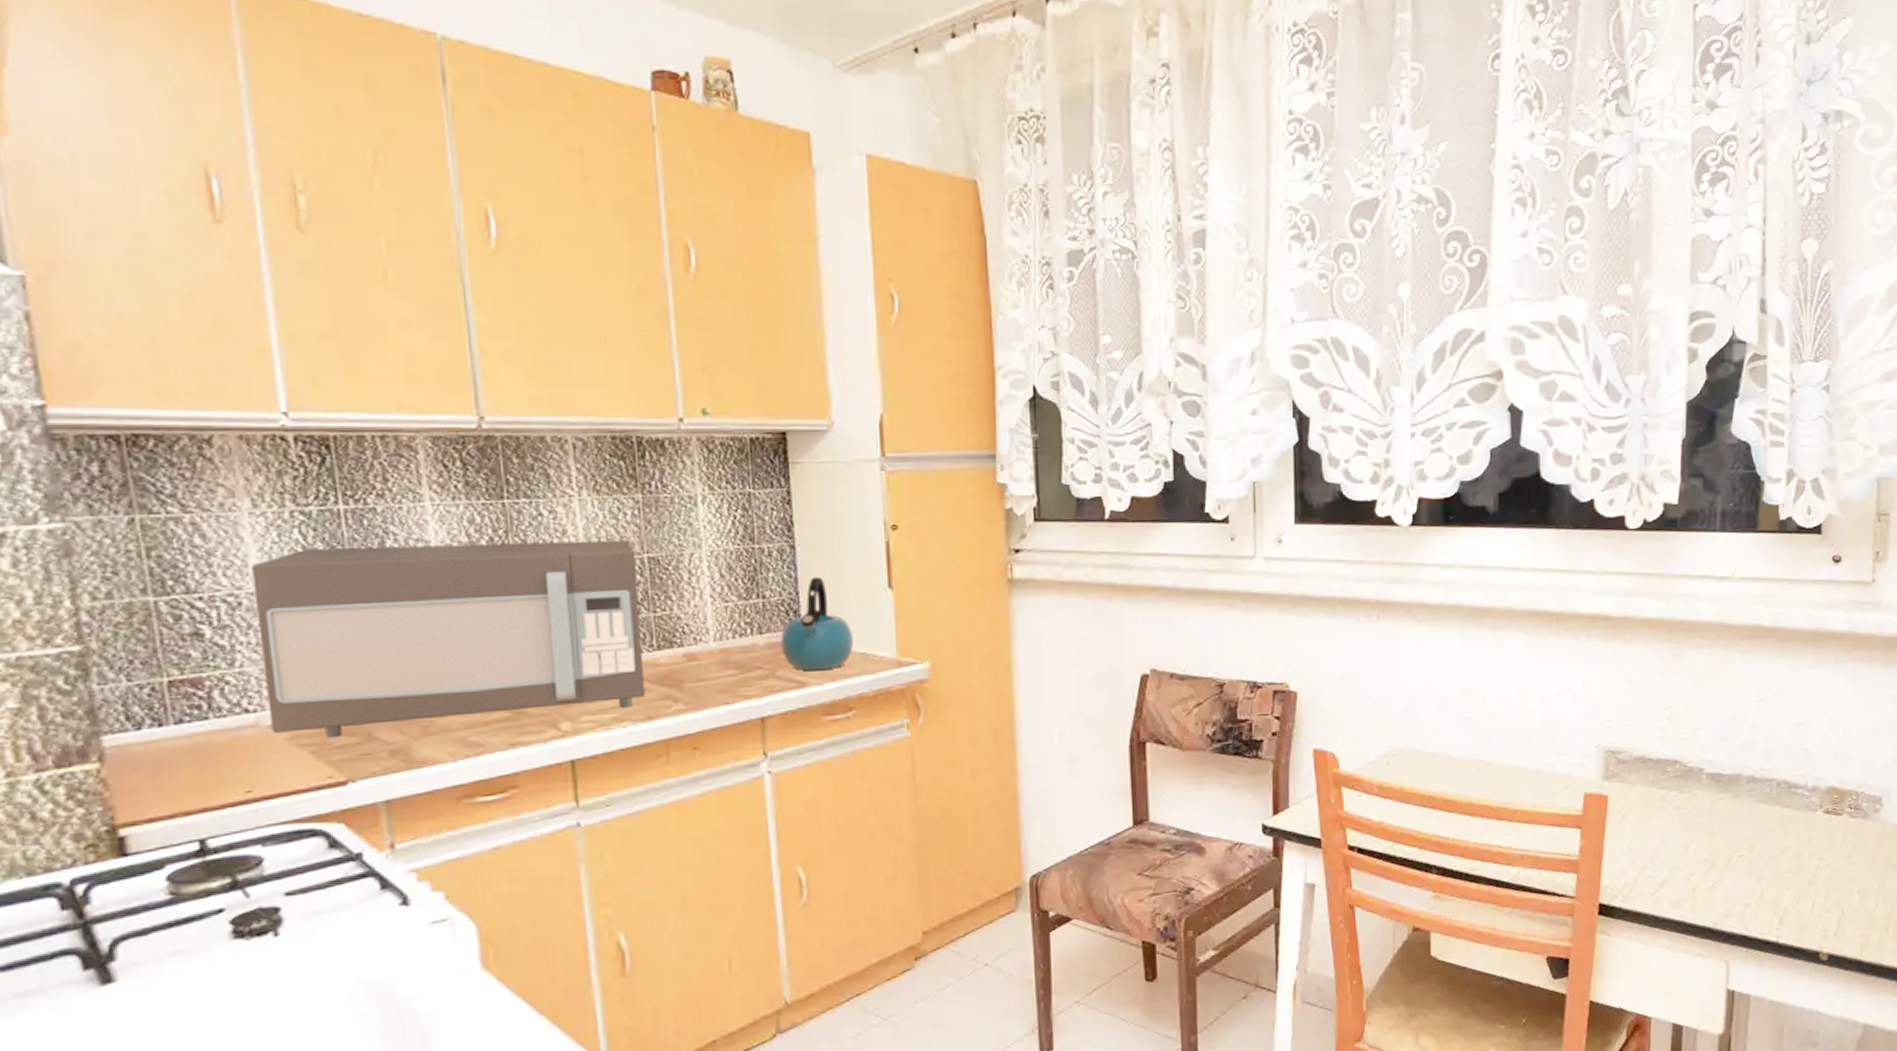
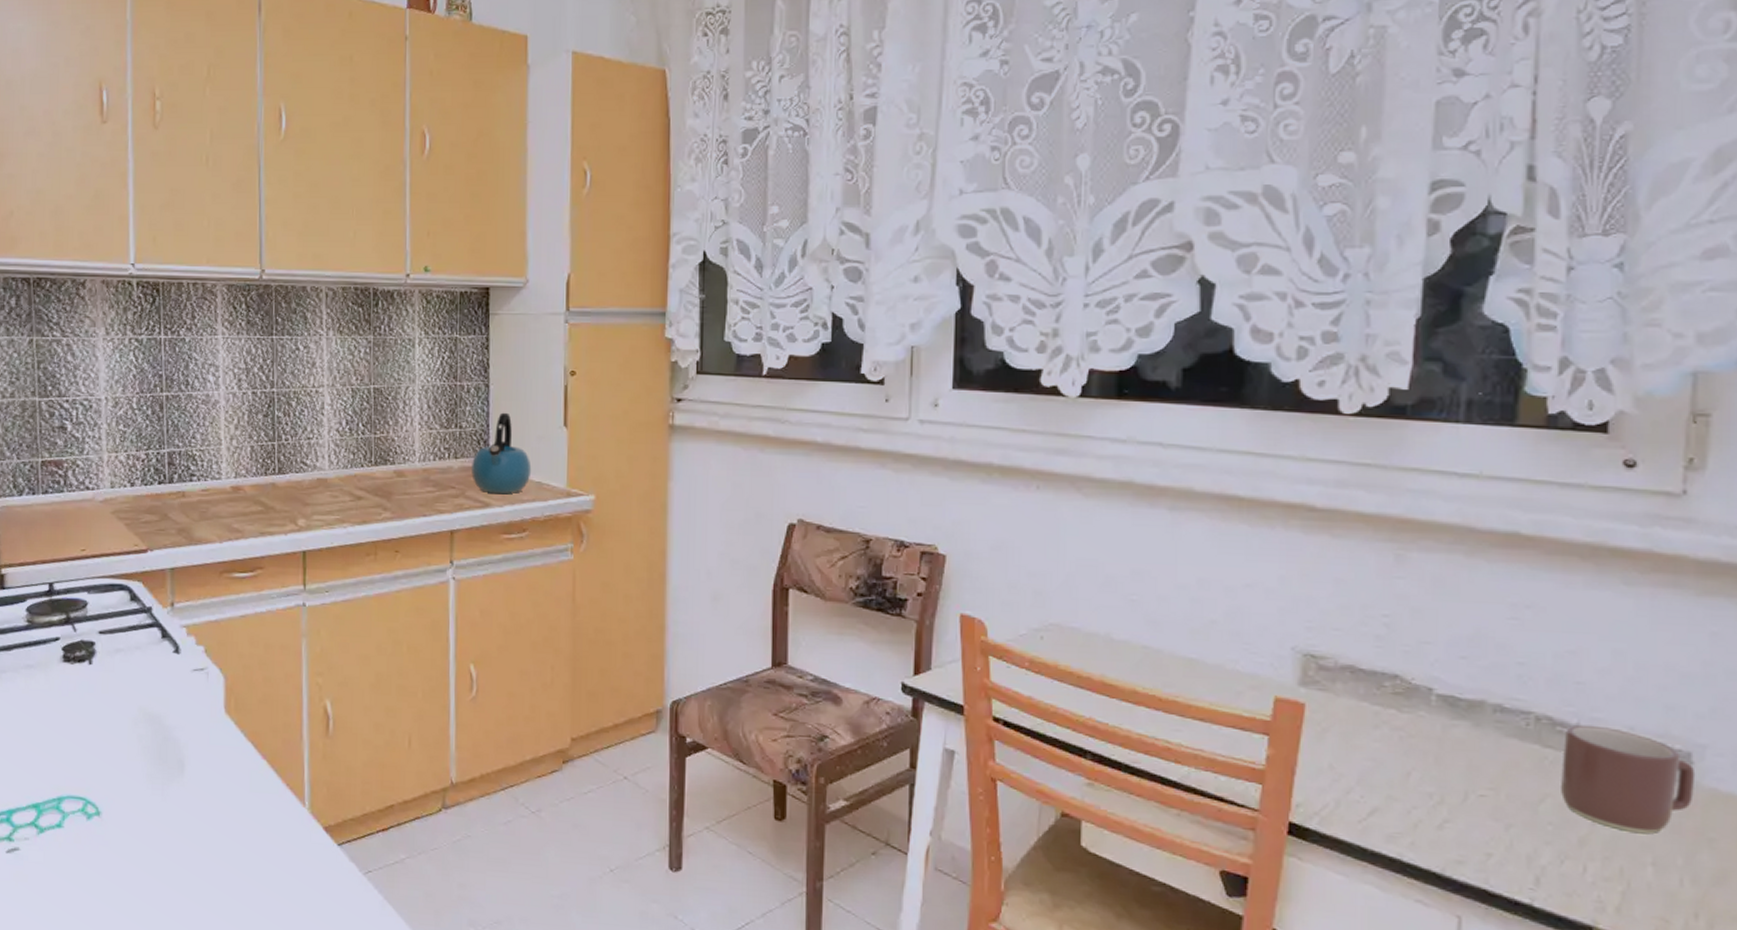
microwave: present [252,540,646,739] -> none [100,368,365,515]
mug: none [1795,784,1885,870] -> present [1561,724,1696,835]

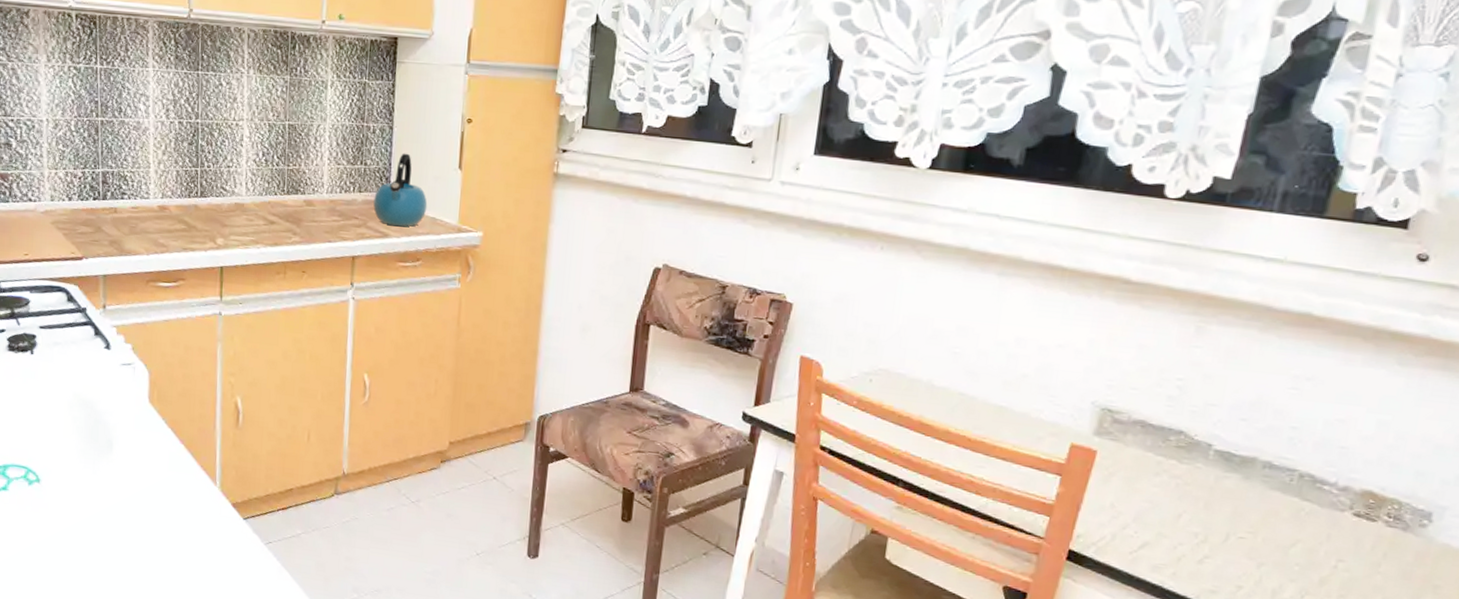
mug: present [1561,724,1696,835] -> none [1311,483,1433,579]

